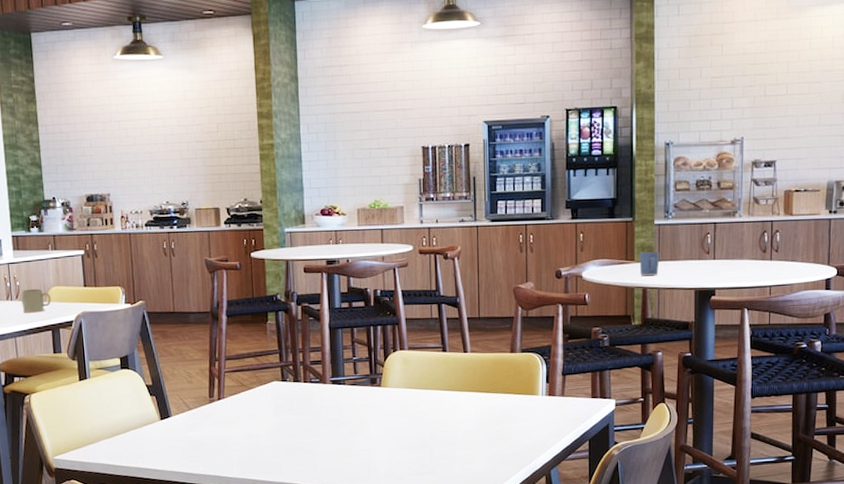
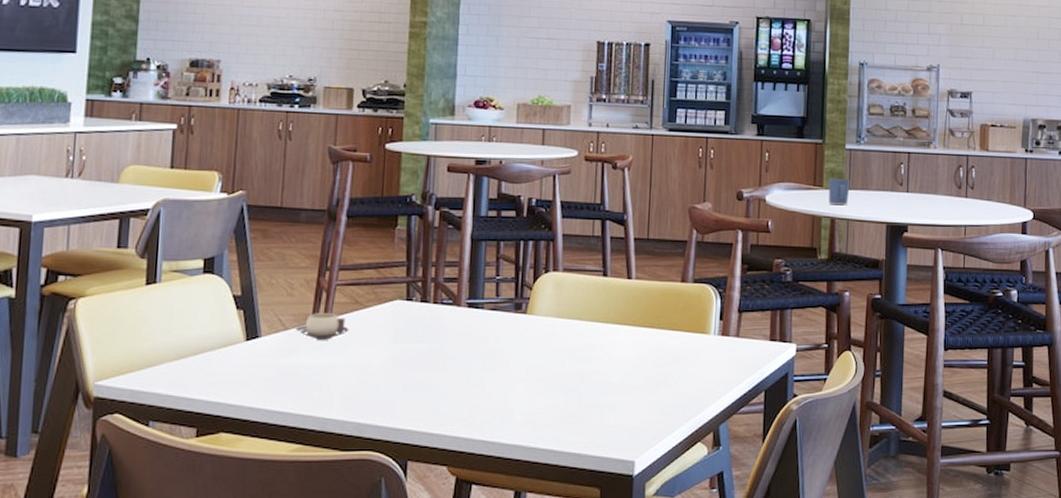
mug: present [21,288,52,313] -> none [84,165,125,196]
cup: none [197,395,239,416] -> present [296,313,349,340]

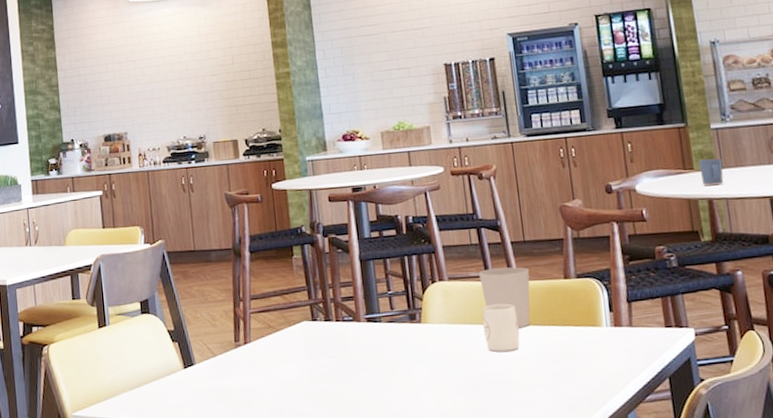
cup: present [296,313,349,340] -> none [222,338,267,363]
mug: none [591,301,628,352] -> present [482,303,520,352]
dixie cup: none [595,264,647,329] -> present [479,267,531,328]

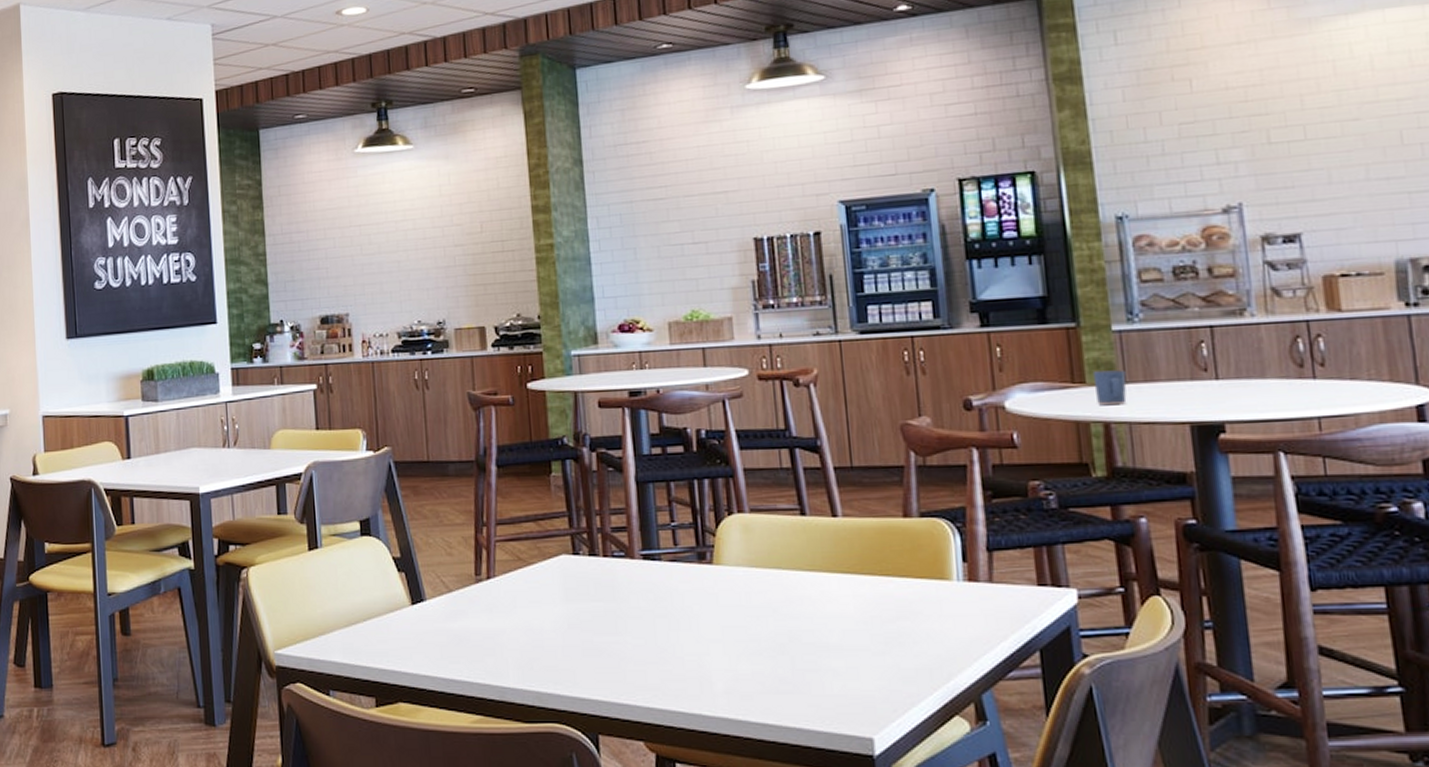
dixie cup: present [479,267,531,328] -> none [790,499,857,577]
mug: present [482,303,520,352] -> none [792,545,842,607]

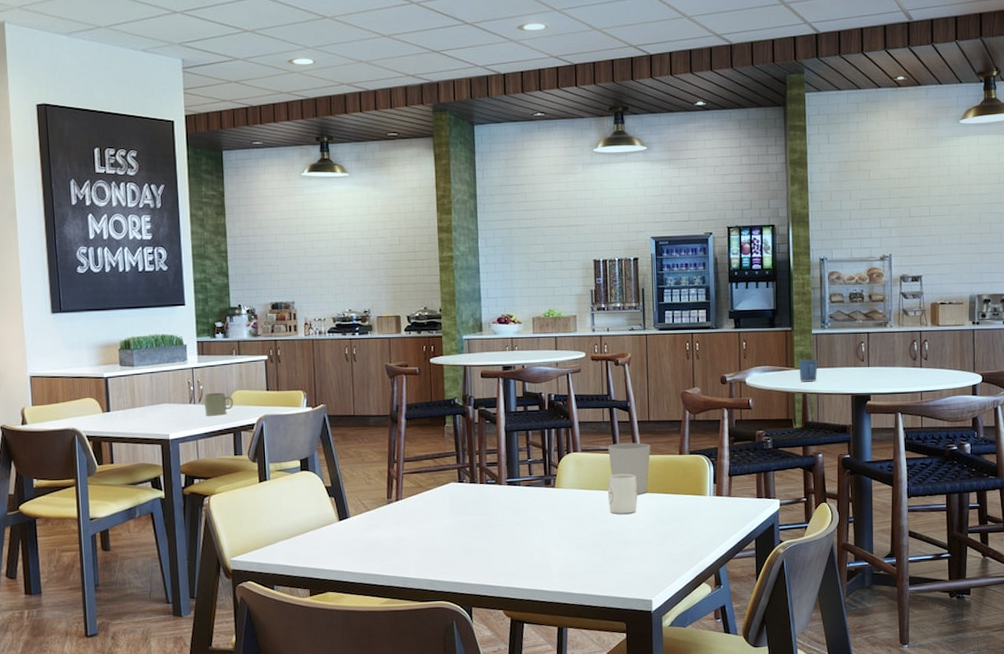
mug: none [240,432,276,464] -> present [204,392,234,416]
dixie cup: none [790,499,857,577] -> present [608,443,650,495]
mug: none [792,545,842,607] -> present [608,473,638,515]

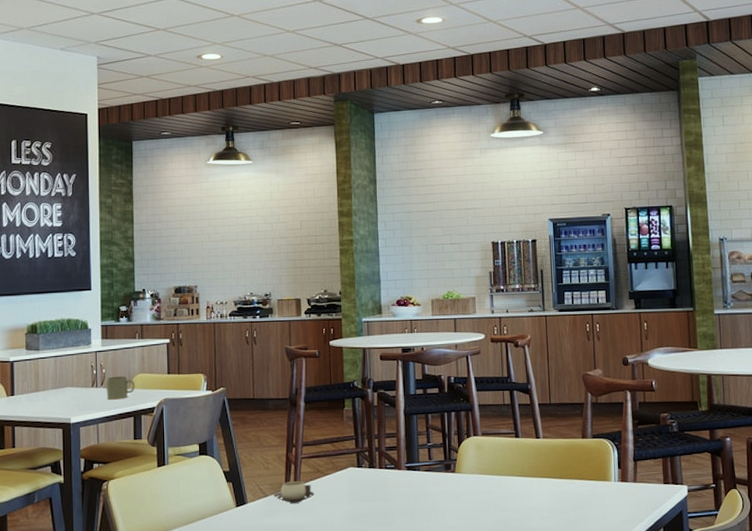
cup: none [375,496,417,517] -> present [273,481,315,503]
dixie cup: present [608,443,650,495] -> none [509,426,552,480]
mug: present [608,473,638,515] -> none [509,458,540,501]
mug: present [799,359,818,382] -> none [702,340,722,363]

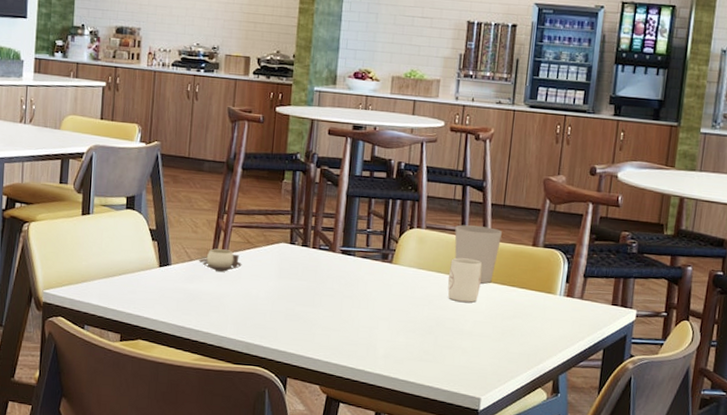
mug: present [106,376,135,400] -> none [34,114,66,140]
dixie cup: none [509,426,552,480] -> present [454,225,502,284]
mug: none [509,458,540,501] -> present [447,257,483,303]

